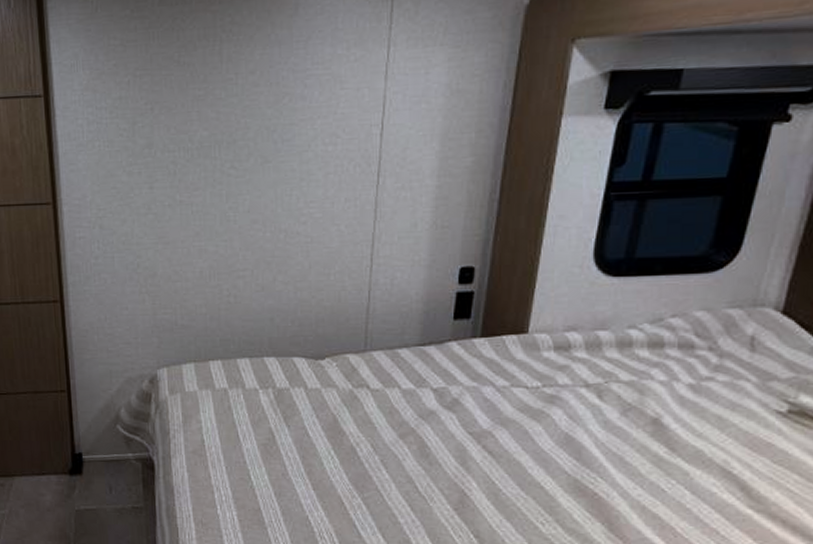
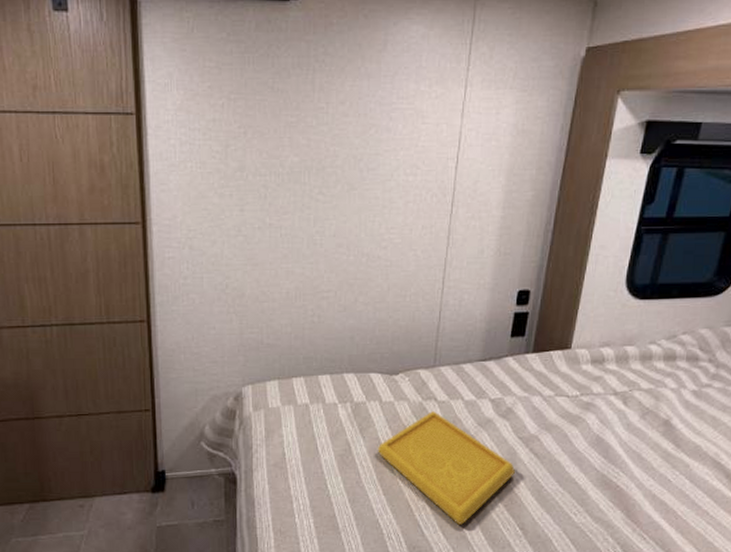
serving tray: none [305,400,467,528] -> present [378,411,516,525]

